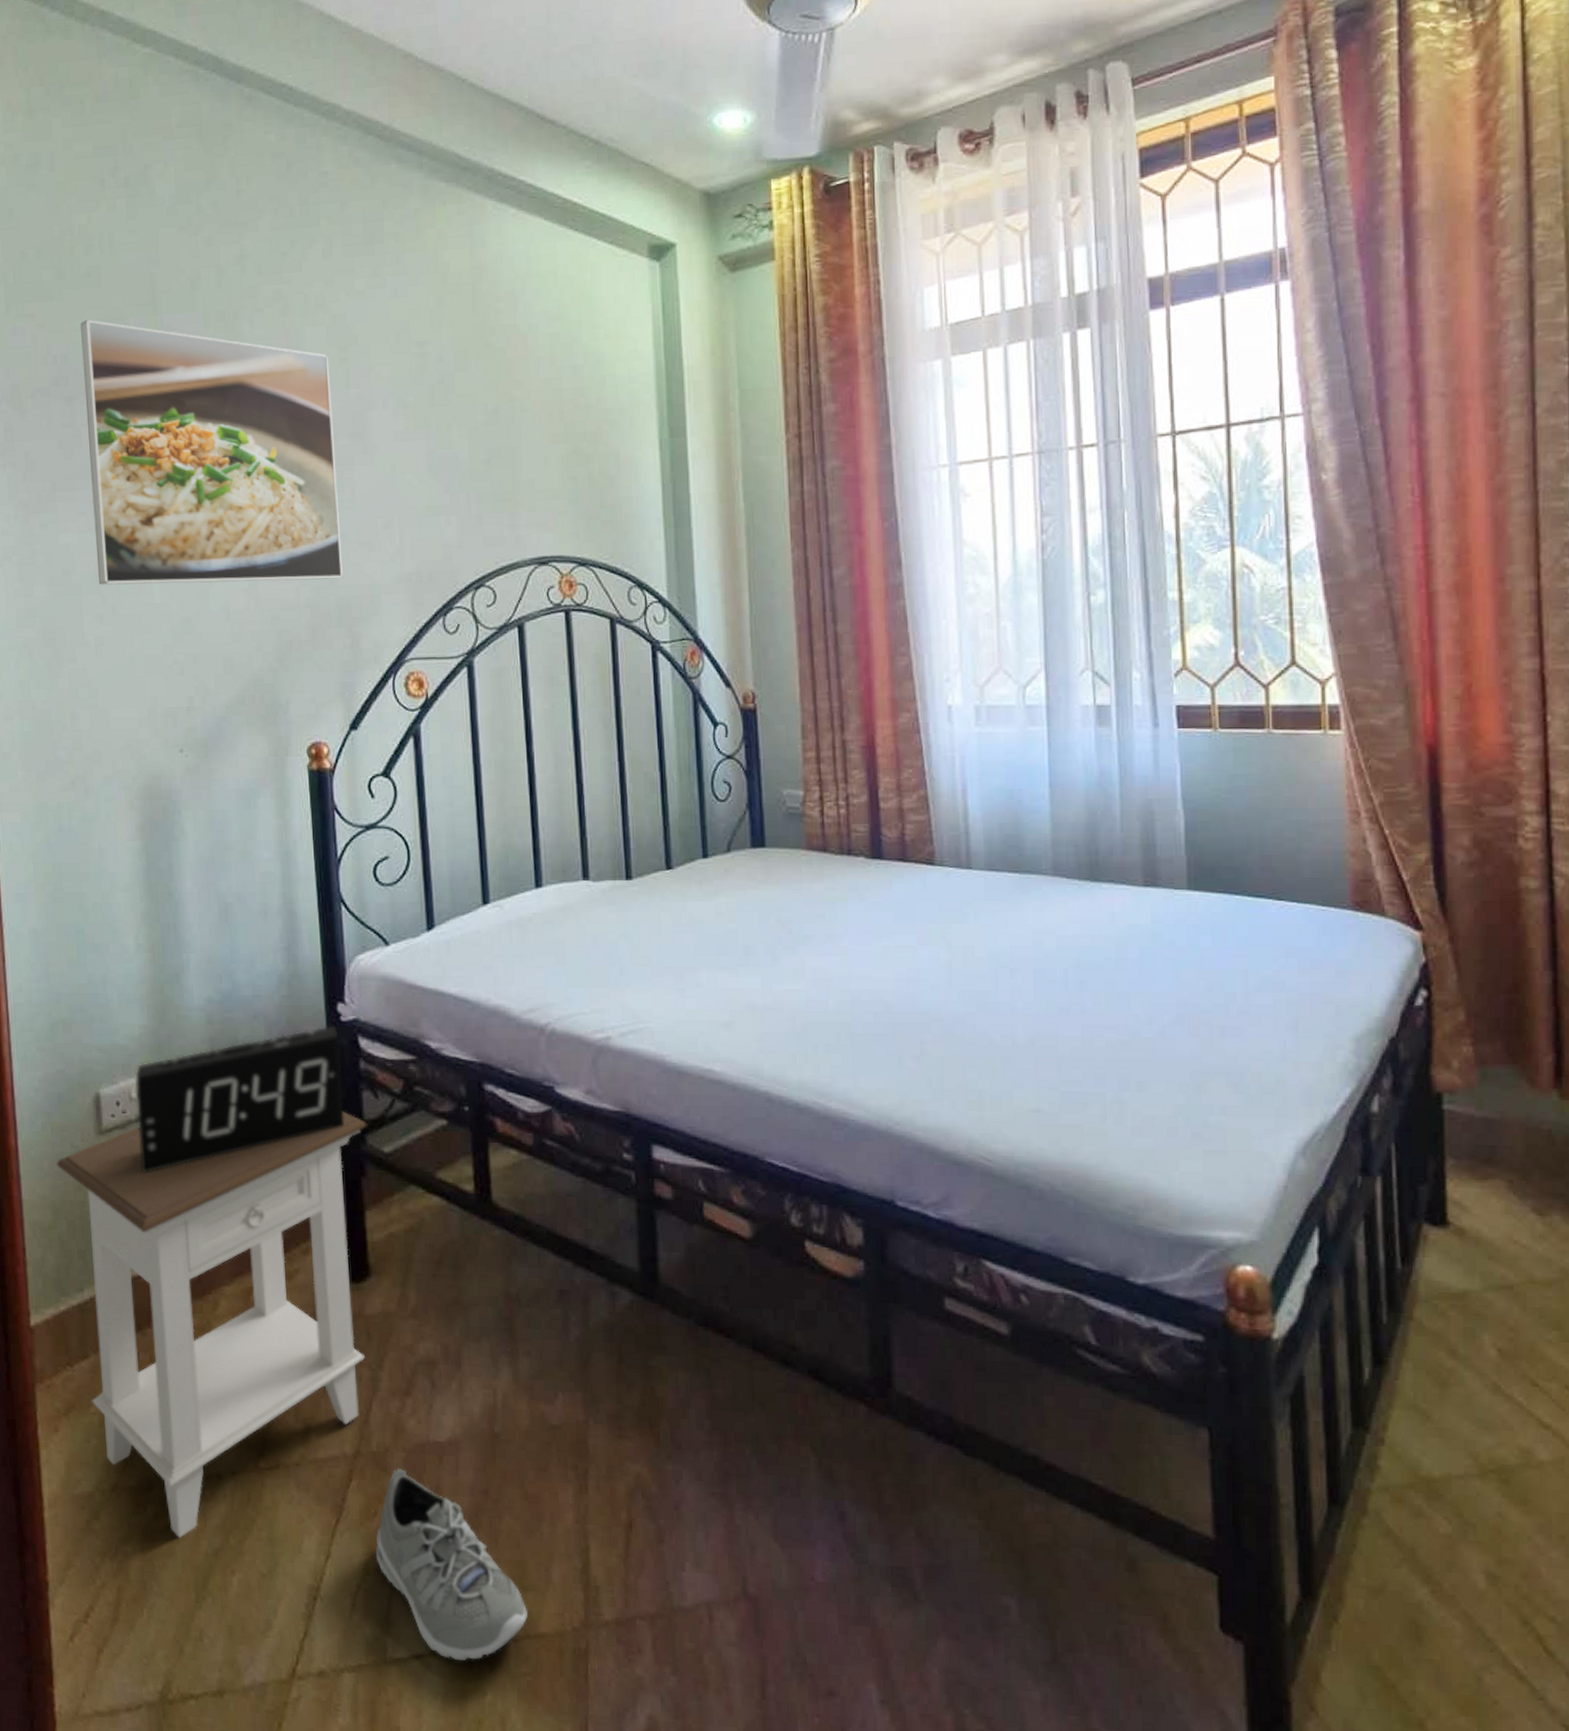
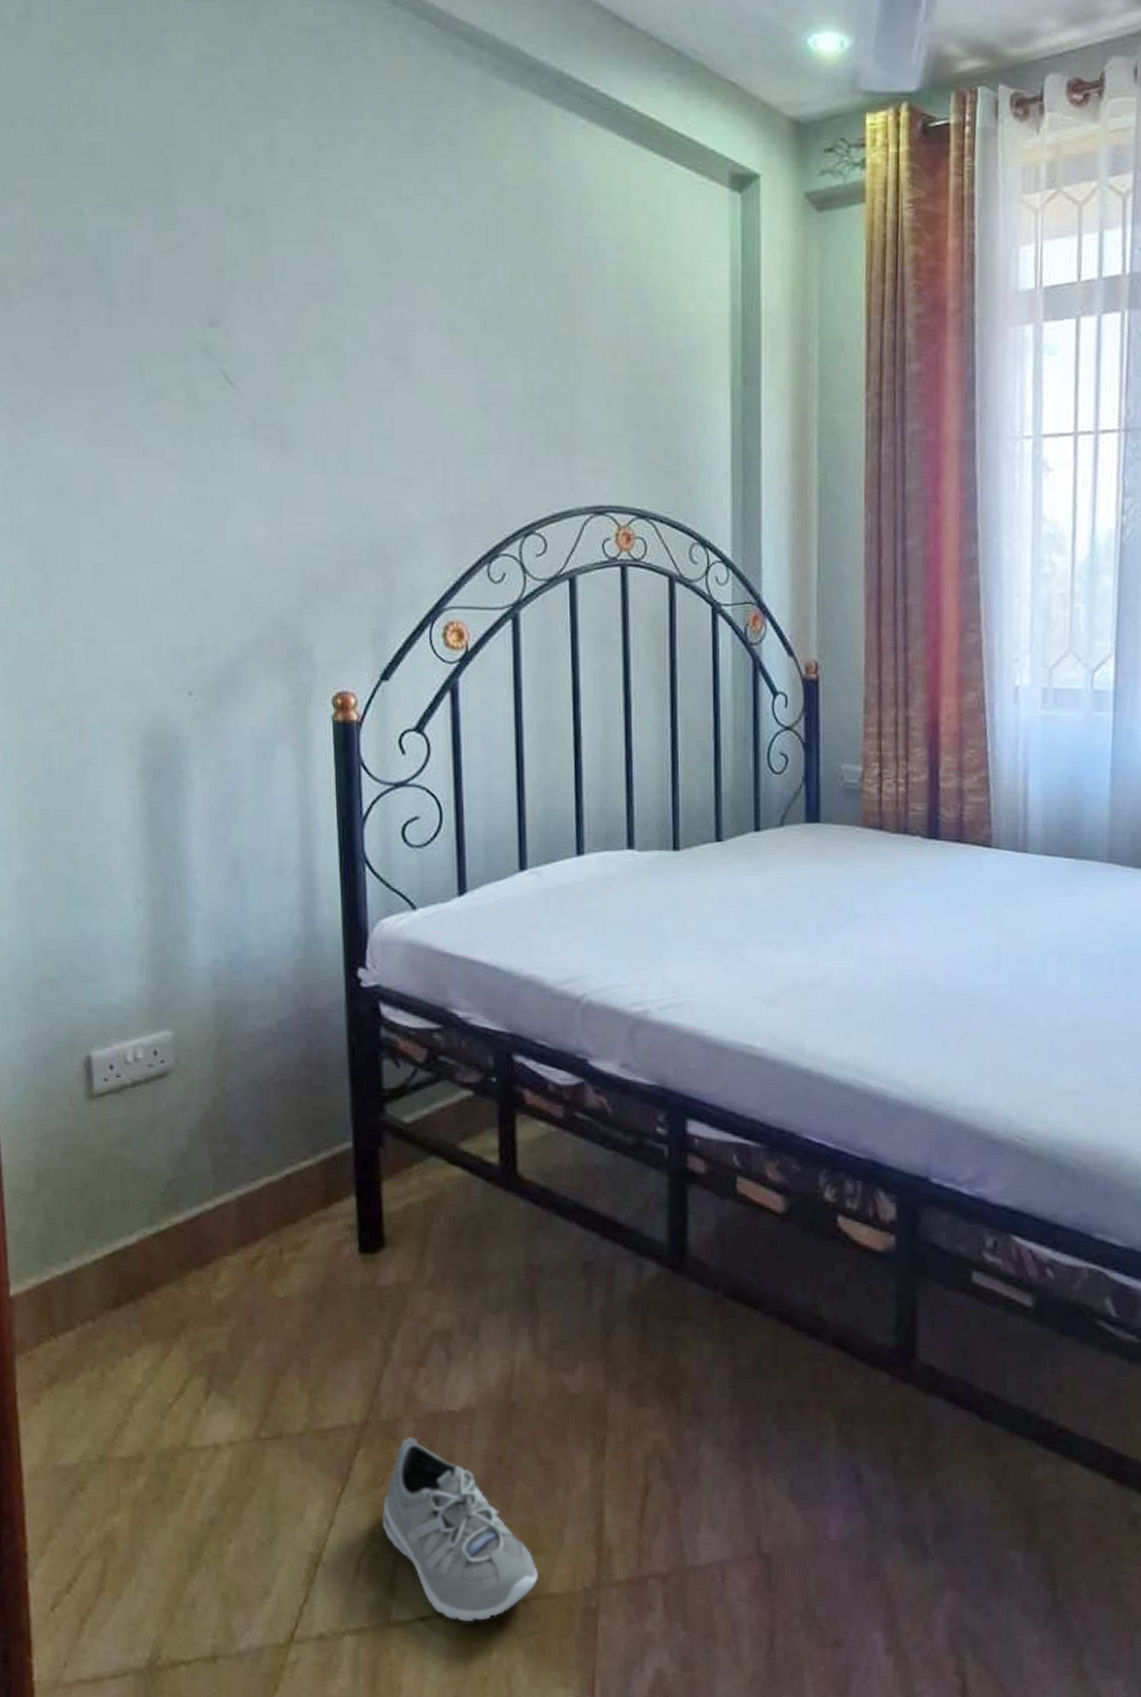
nightstand: present [56,1111,367,1538] -> none [41,1079,387,1508]
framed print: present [80,319,343,585] -> none [80,202,378,516]
alarm clock: present [134,1025,345,1173] -> none [130,990,363,1140]

